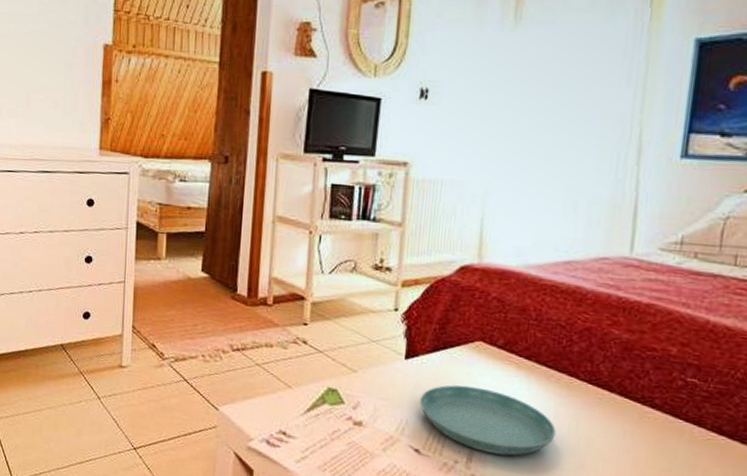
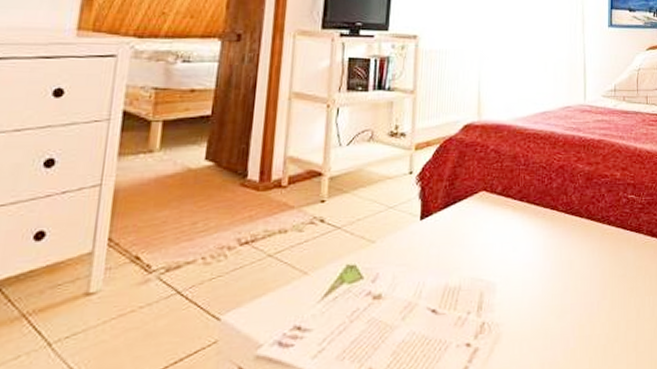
saucer: present [419,385,556,456] -> none [434,234,546,296]

